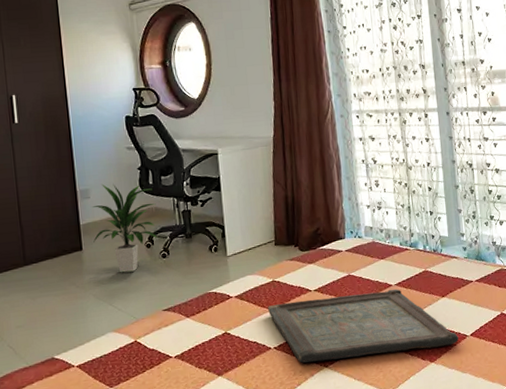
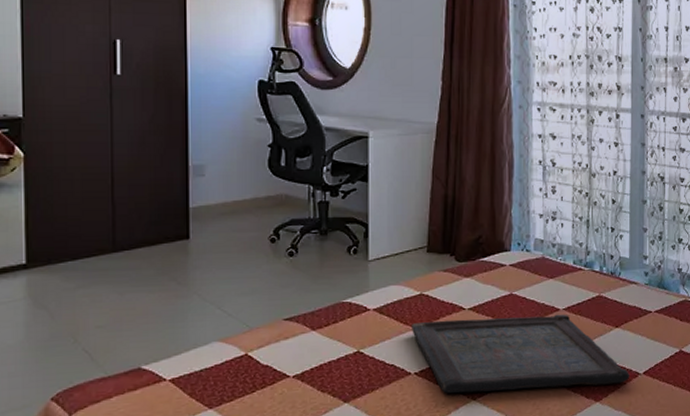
indoor plant: present [92,183,158,273] -> none [204,160,287,271]

